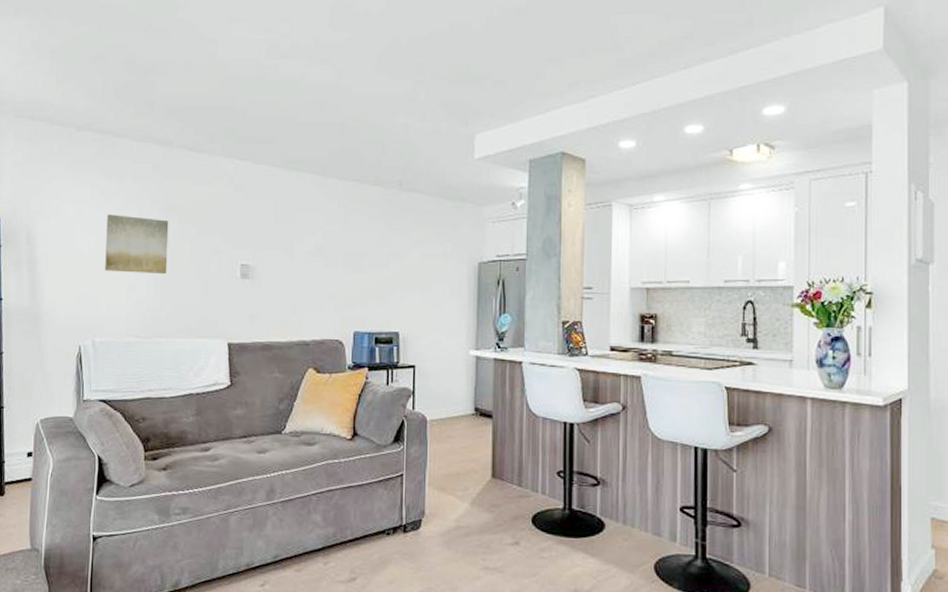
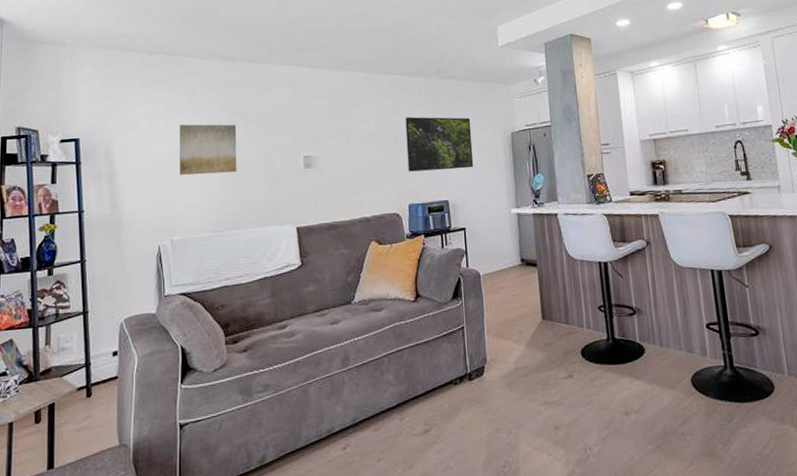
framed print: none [356,232,433,298] -> present [405,116,474,172]

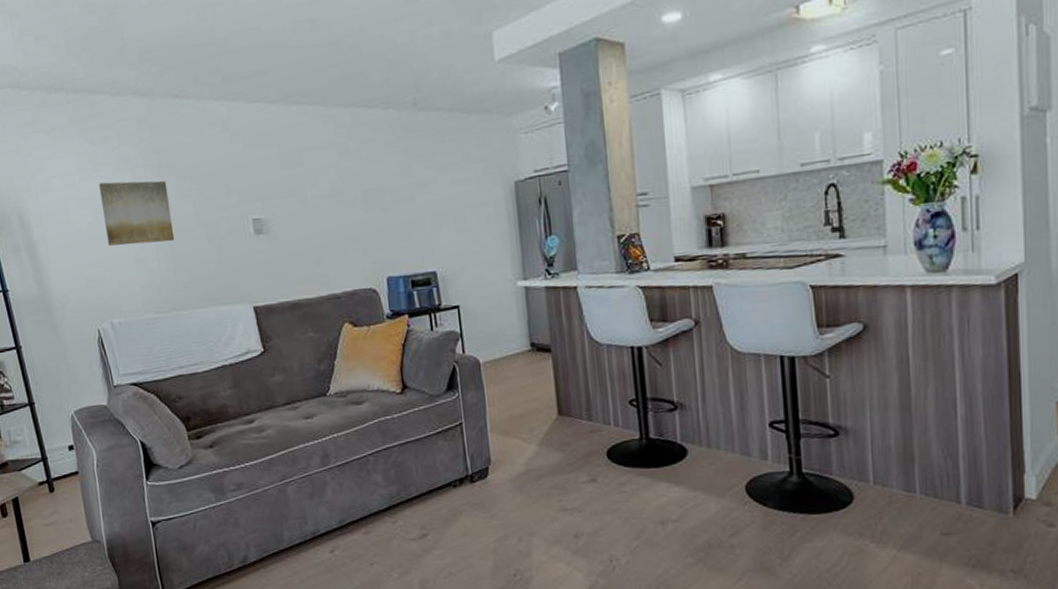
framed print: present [405,116,474,172] -> none [375,162,467,237]

